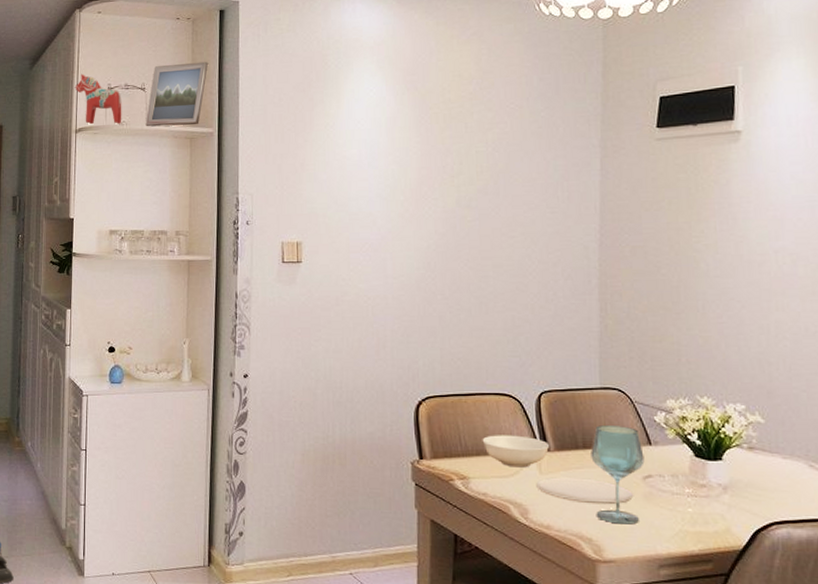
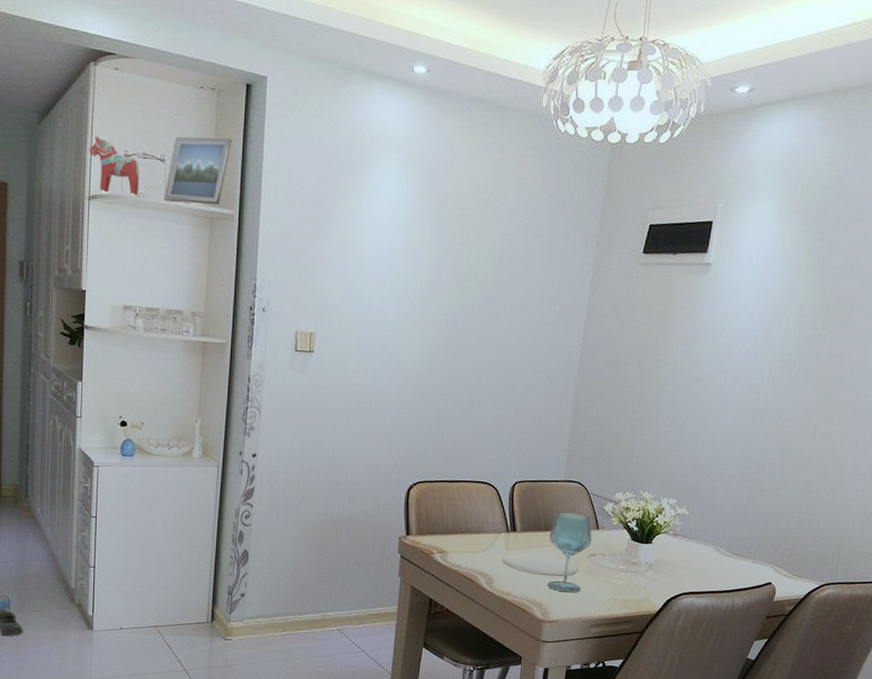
bowl: present [482,435,550,468] -> none [461,516,518,545]

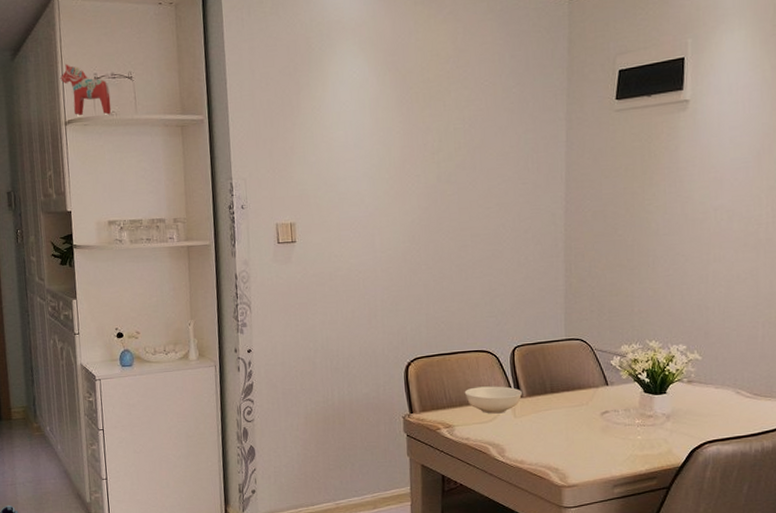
picture frame: present [164,137,231,205] -> none [135,47,194,117]
bowl: none [461,516,518,545] -> present [464,386,523,414]
plate: present [502,553,580,577] -> none [511,418,594,440]
wine glass: present [547,512,592,593] -> none [557,371,602,454]

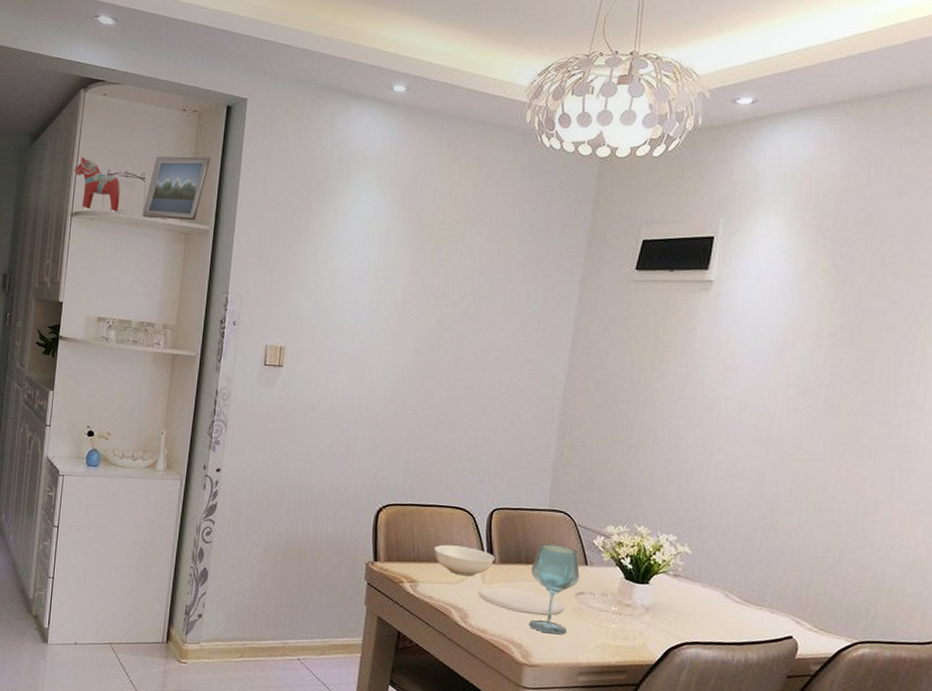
picture frame: none [135,47,194,117] -> present [142,157,210,221]
plate: none [511,418,594,440] -> present [478,587,566,616]
wine glass: none [557,371,602,454] -> present [528,544,580,635]

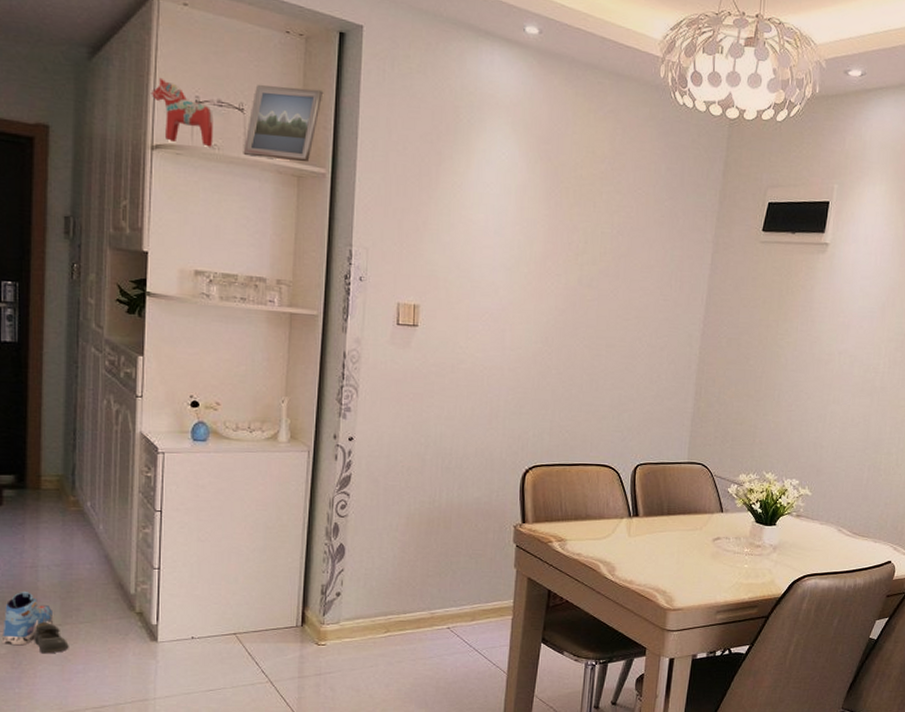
bowl: present [434,544,496,577] -> none [581,502,640,531]
plate: present [478,587,566,616] -> none [624,539,704,563]
wine glass: present [528,544,580,635] -> none [671,495,716,579]

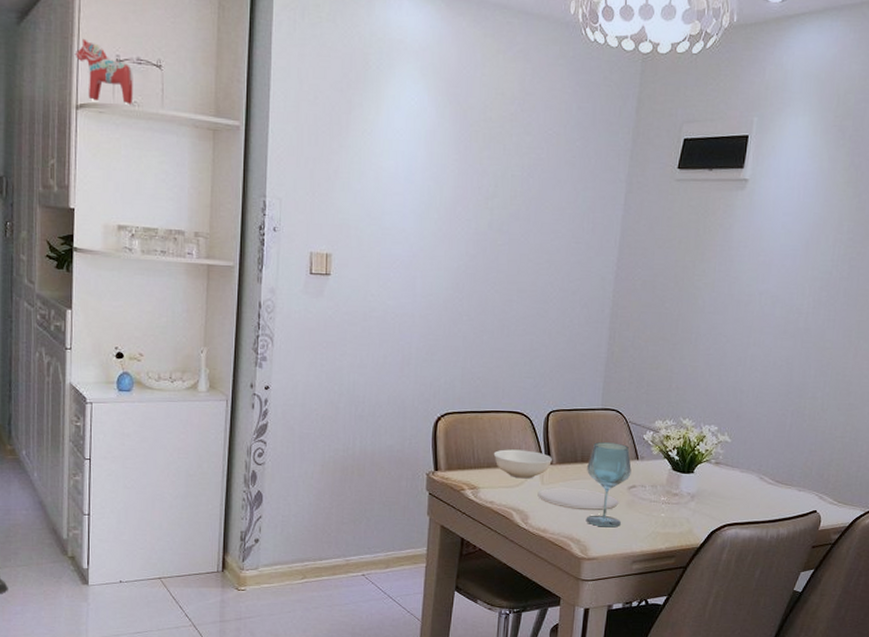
picture frame: present [243,85,322,163] -> none [161,41,236,116]
bowl: none [581,502,640,531] -> present [493,449,553,479]
plate: none [624,539,704,563] -> present [537,487,619,511]
wine glass: none [671,495,716,579] -> present [586,442,632,528]

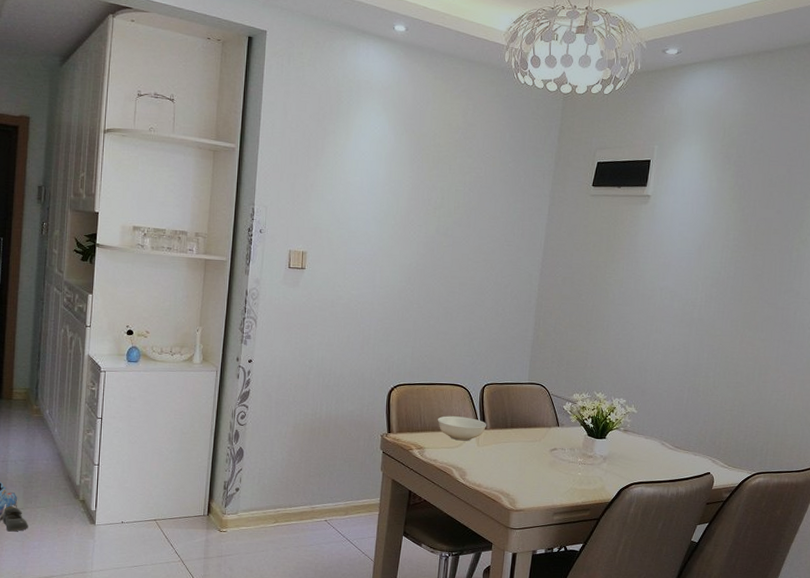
decorative figurine: present [76,38,133,105] -> none [106,77,151,130]
plate: present [537,487,619,511] -> none [474,448,543,470]
wine glass: present [586,442,632,528] -> none [514,411,553,484]

